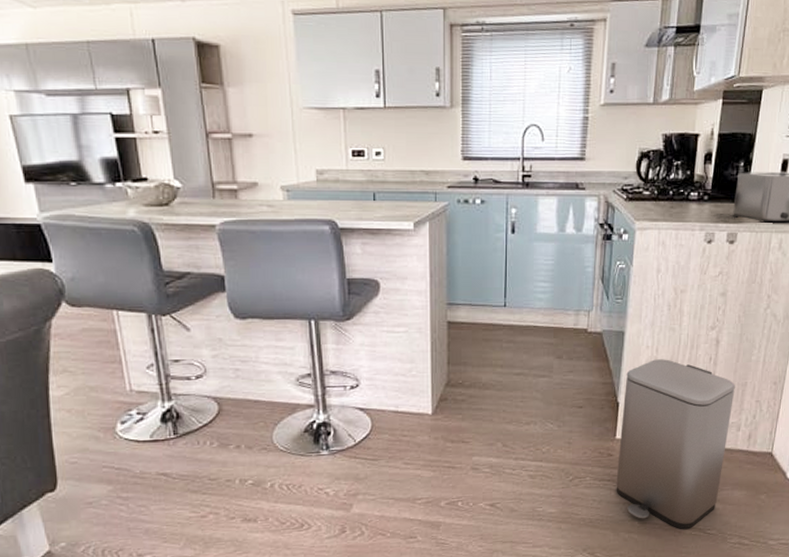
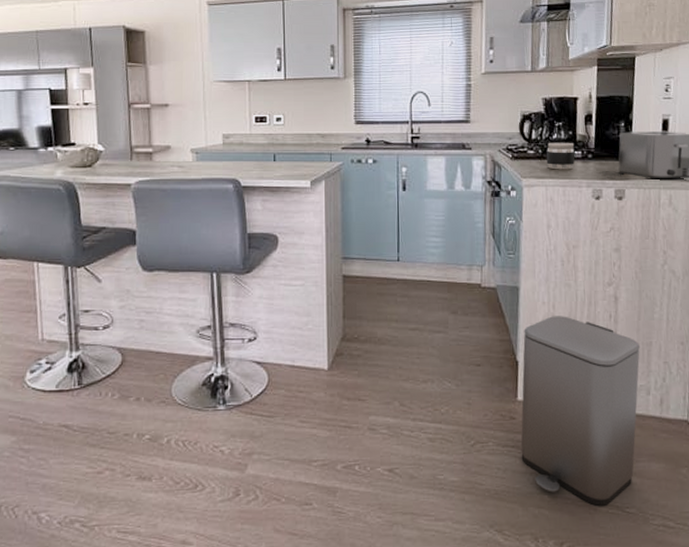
jar: none [661,182,692,212] -> present [546,142,575,170]

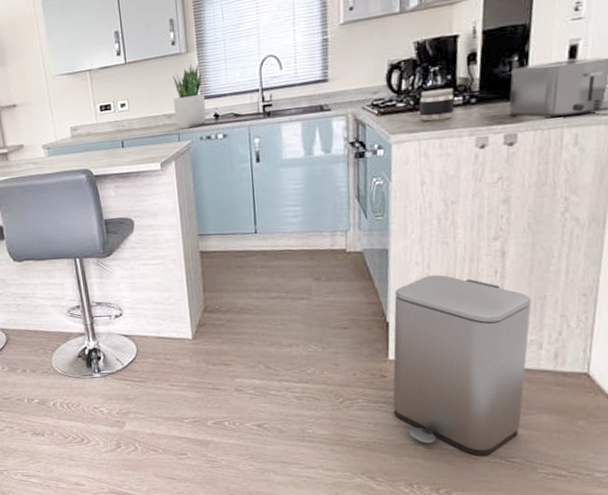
planter: none [329,89,359,150] -> present [173,63,206,129]

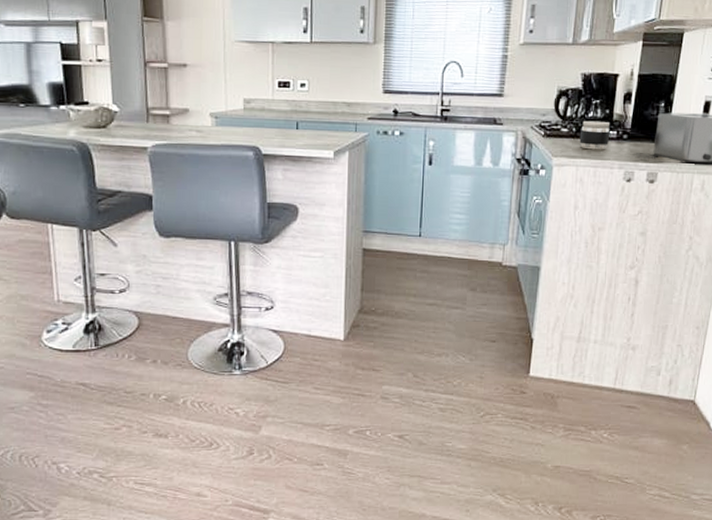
planter: present [173,63,206,129] -> none [355,55,387,120]
pedal bin: present [392,275,533,457] -> none [528,296,656,477]

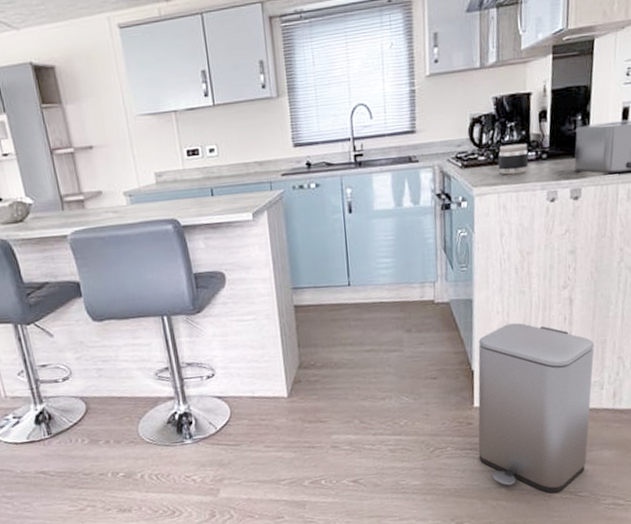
pedal bin: none [528,296,656,477] -> present [478,323,595,494]

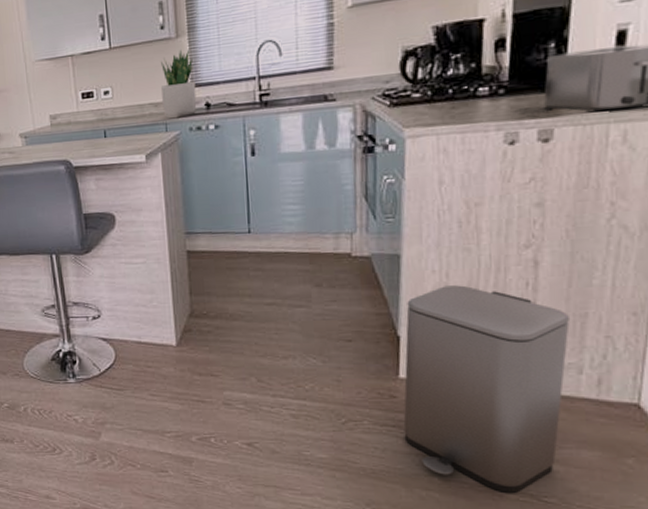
planter: none [264,109,299,177] -> present [161,49,197,119]
jar: present [497,143,529,175] -> none [437,77,480,114]

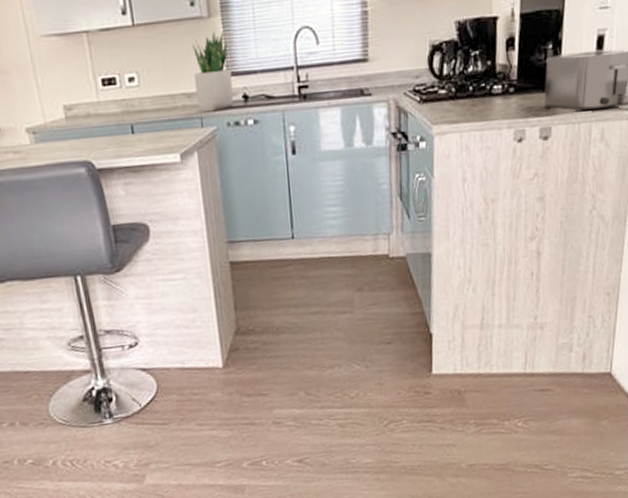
pedal bin: present [403,285,571,494] -> none [436,279,564,468]

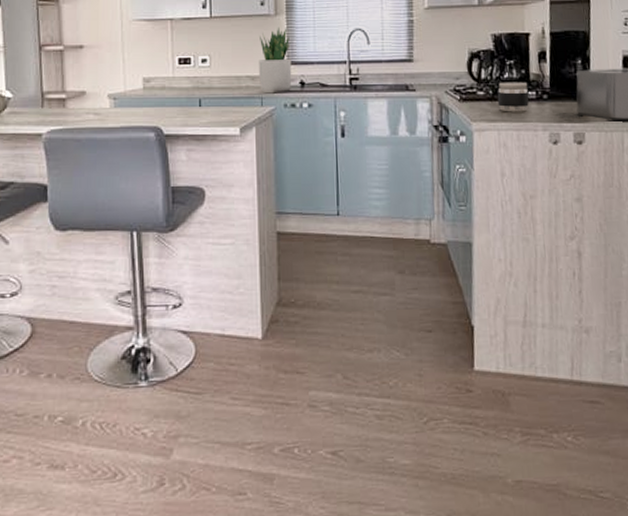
jar: none [460,74,495,111] -> present [497,82,529,112]

